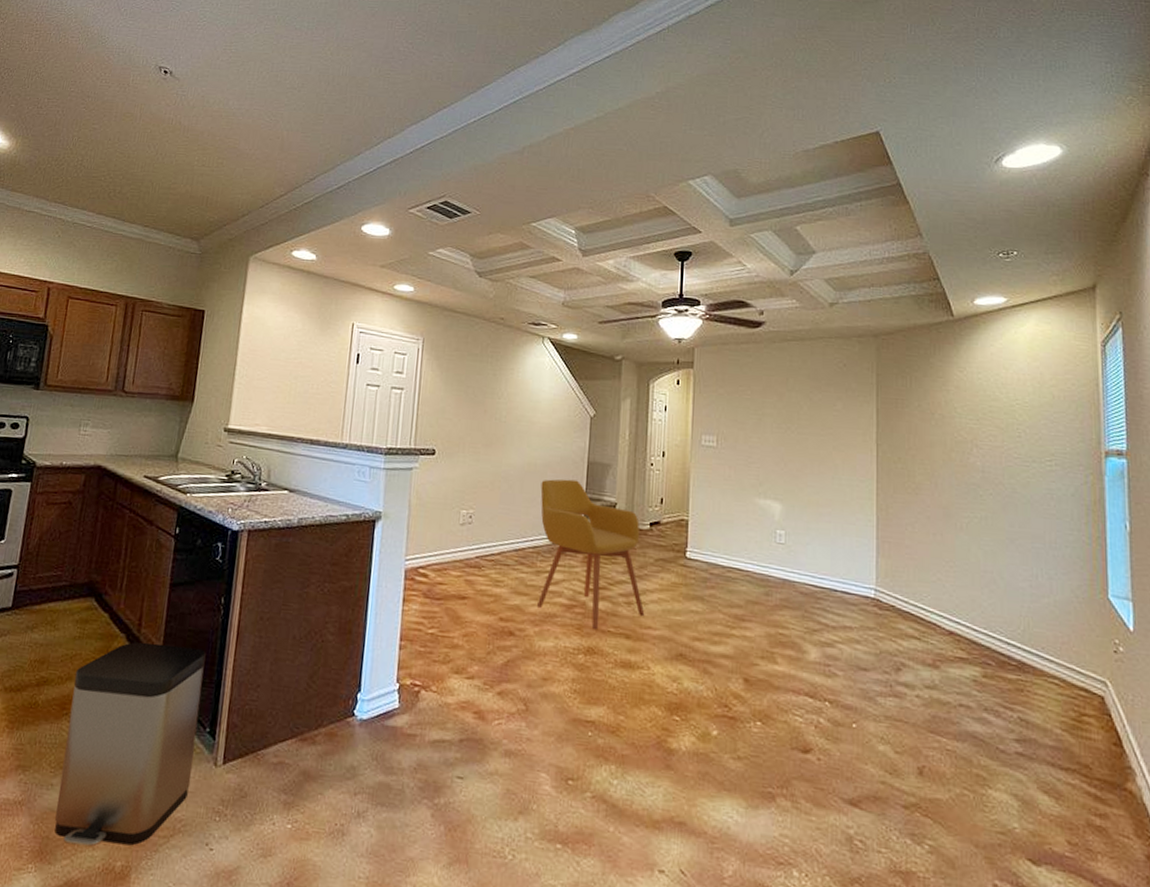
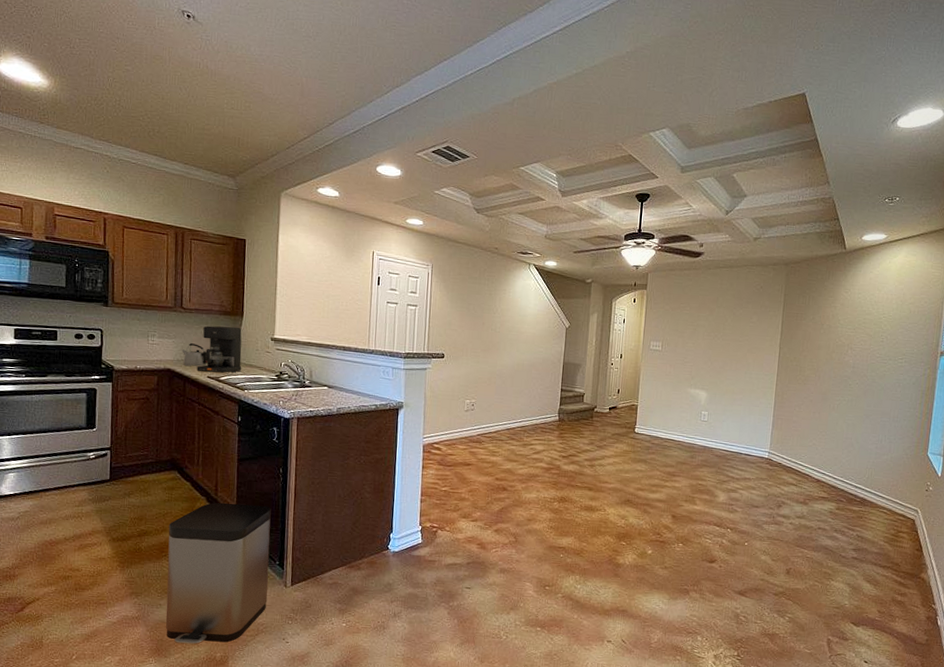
kettle: none [116,434,146,464] -> present [182,343,207,367]
coffee maker: none [132,413,191,473] -> present [196,325,242,374]
armchair: present [537,479,645,631] -> none [524,375,603,485]

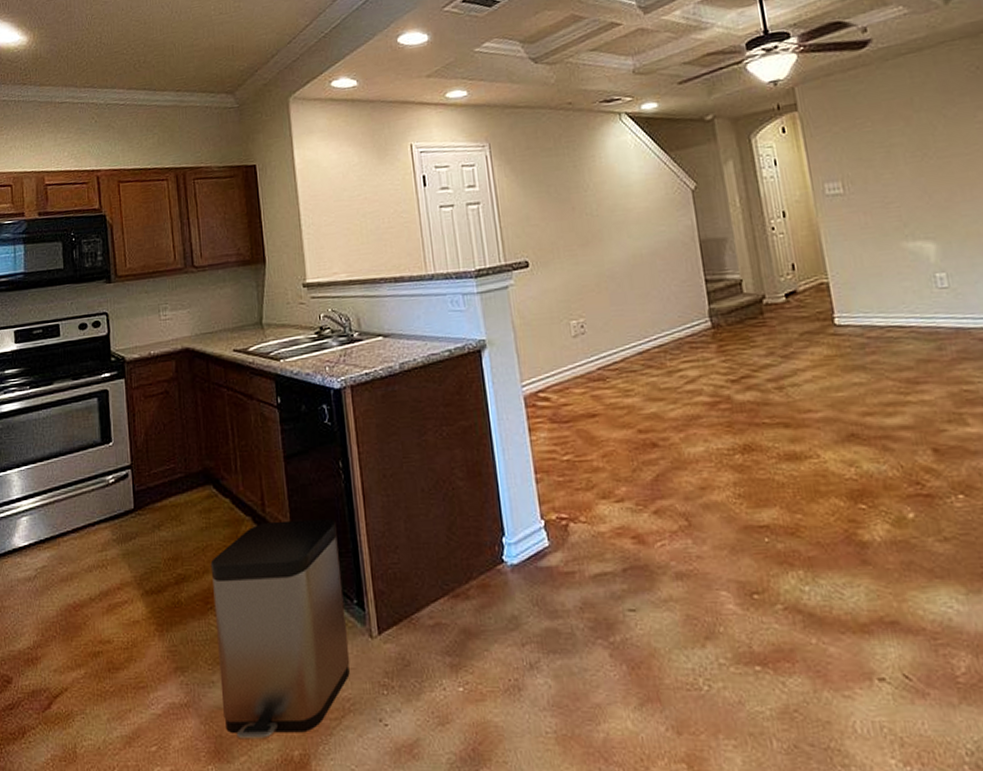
kettle: present [182,343,207,367] -> none [199,309,231,341]
coffee maker: present [196,325,242,374] -> none [219,277,273,346]

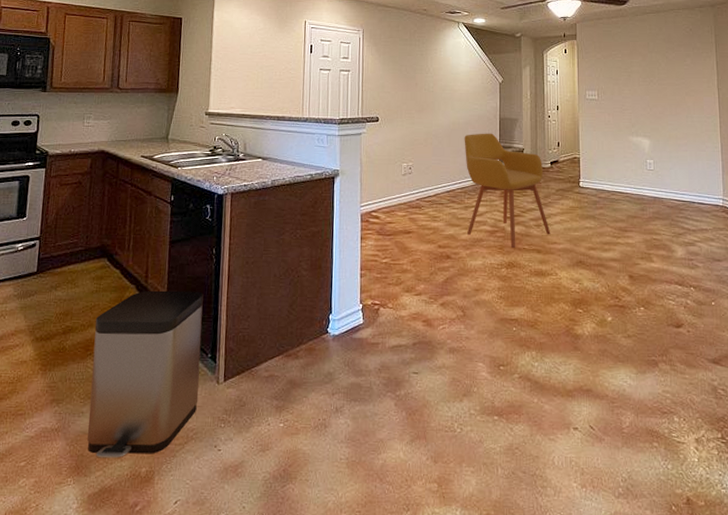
armchair: none [652,263,801,425] -> present [464,133,551,249]

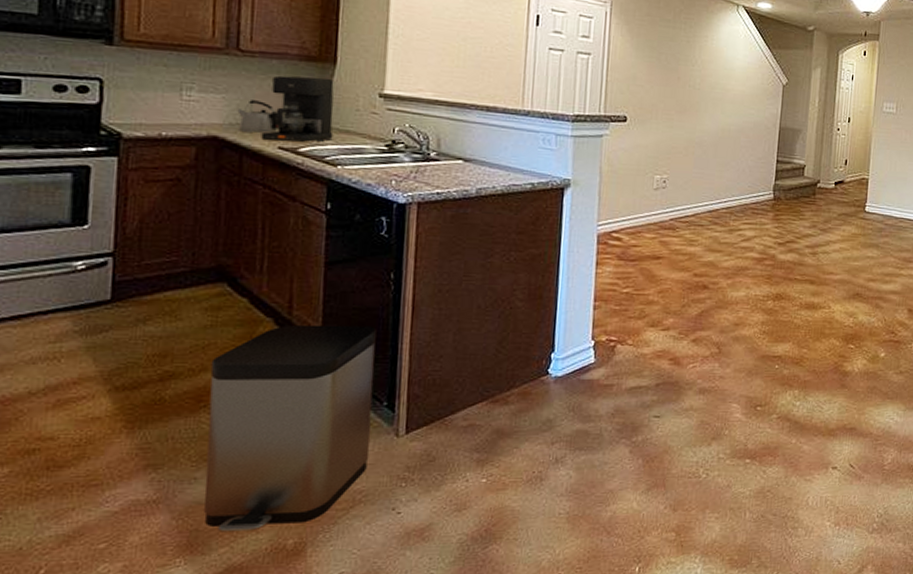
kettle: none [116,123,142,147] -> present [237,100,279,134]
coffee maker: none [130,103,177,152] -> present [261,75,334,143]
armchair: present [464,133,551,249] -> none [730,143,828,279]

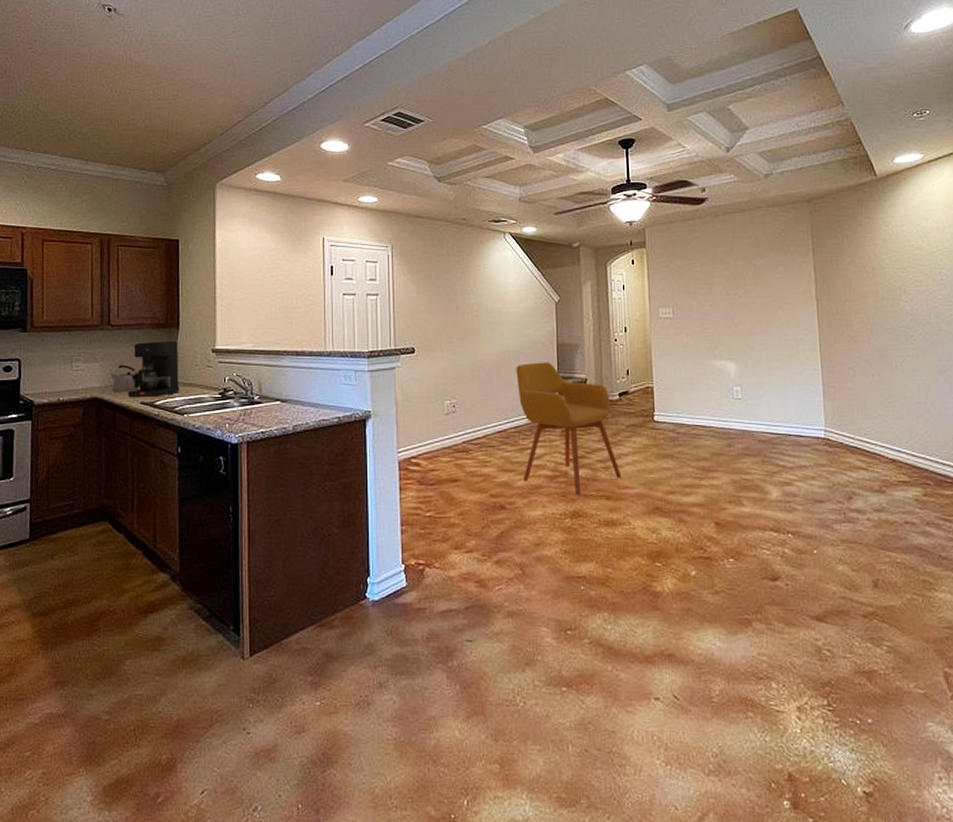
pedal bin: present [204,324,377,532] -> none [98,555,222,746]
armchair: none [730,143,828,279] -> present [516,362,622,496]

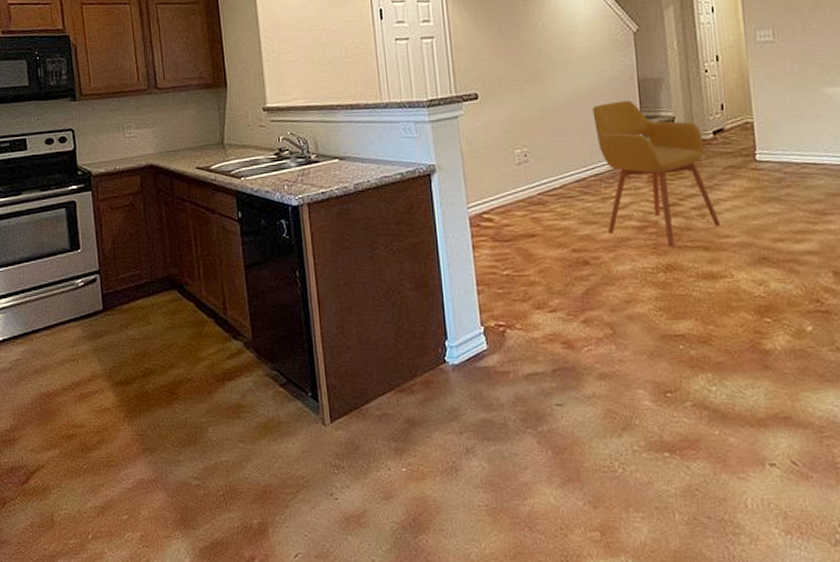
kettle: present [110,365,140,393] -> none [163,129,194,159]
coffee maker: present [128,340,180,398] -> none [182,100,234,163]

